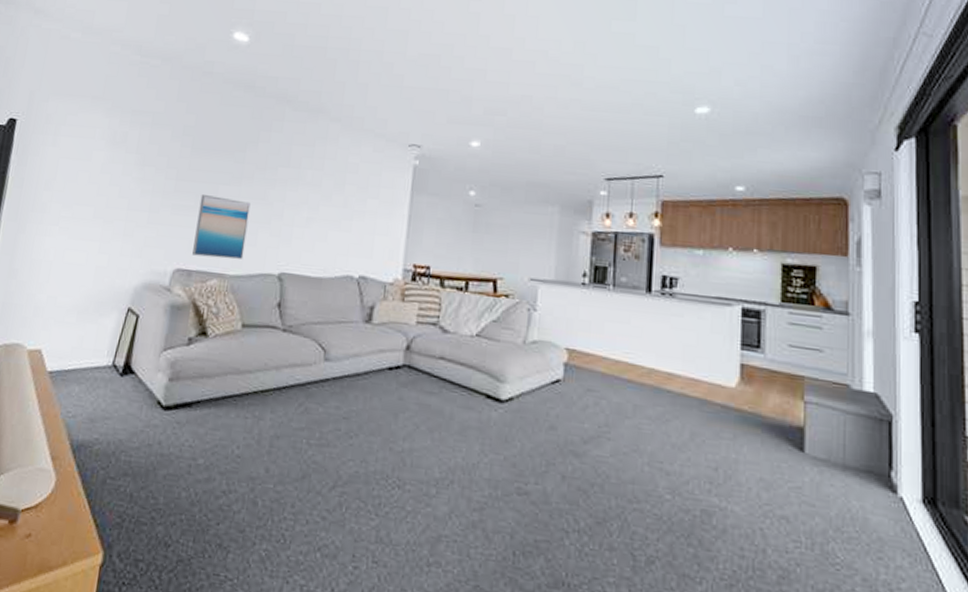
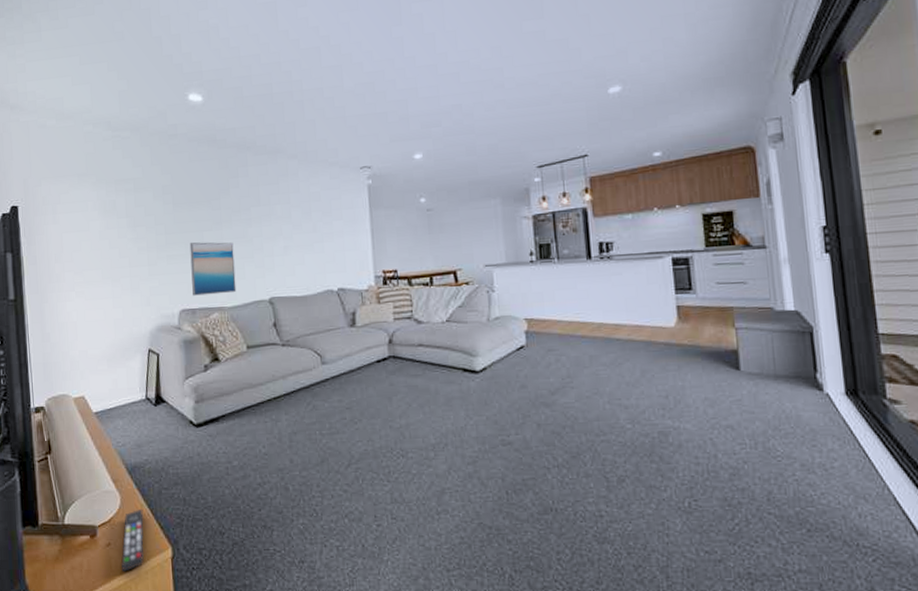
remote control: none [37,497,80,574] -> present [121,508,145,572]

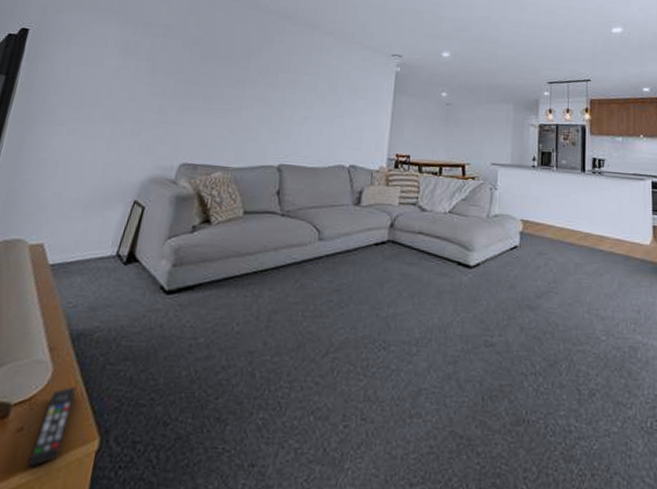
wall art: present [189,242,237,296] -> none [198,97,254,154]

